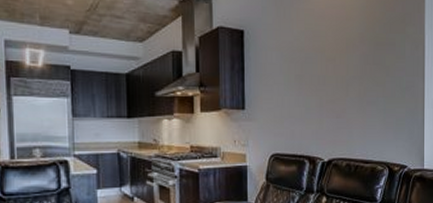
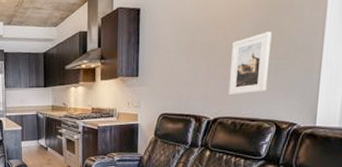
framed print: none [341,68,379,135] -> present [228,31,272,96]

